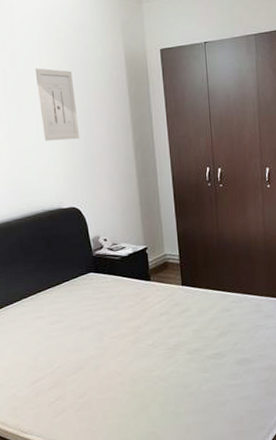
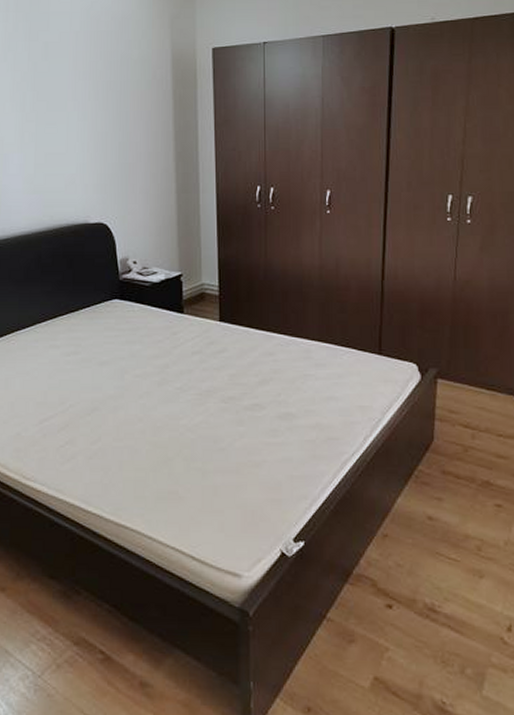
wall art: present [35,68,80,141] -> none [69,63,115,146]

